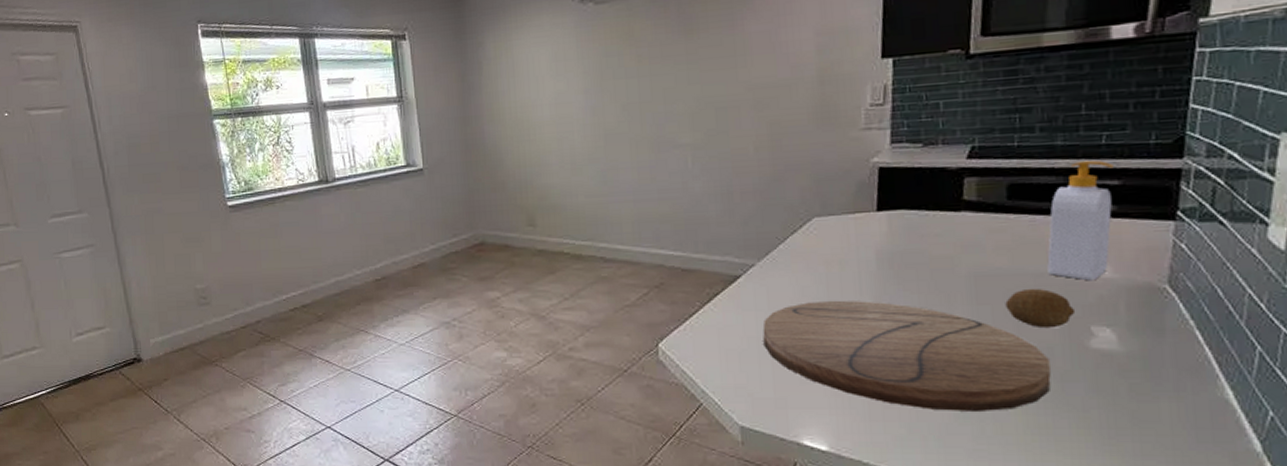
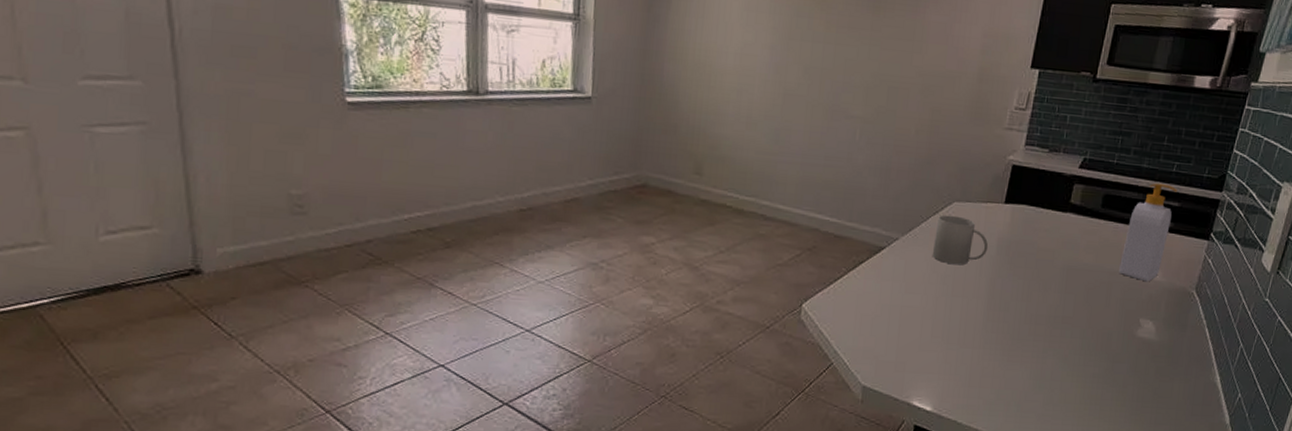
cutting board: present [762,300,1051,411] -> none [894,278,1108,383]
mug: none [796,232,866,286] -> present [932,214,989,266]
fruit: present [1005,288,1076,329] -> none [1085,283,1132,318]

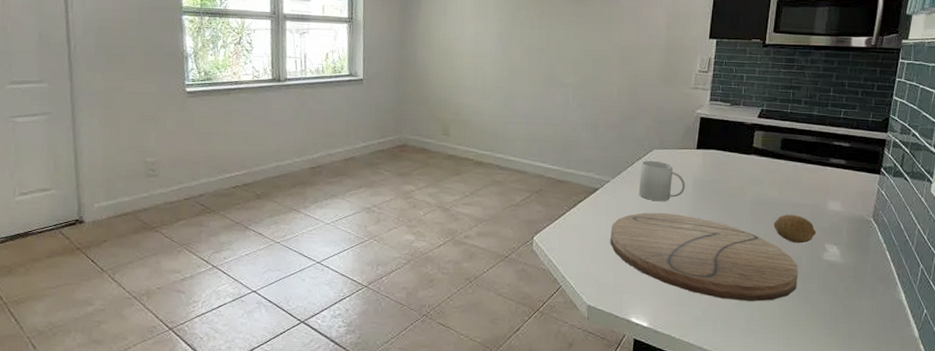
cutting board: none [894,278,1108,383] -> present [610,212,798,302]
fruit: none [1085,283,1132,318] -> present [774,214,817,244]
soap bottle: present [1119,183,1178,282] -> none [802,127,847,212]

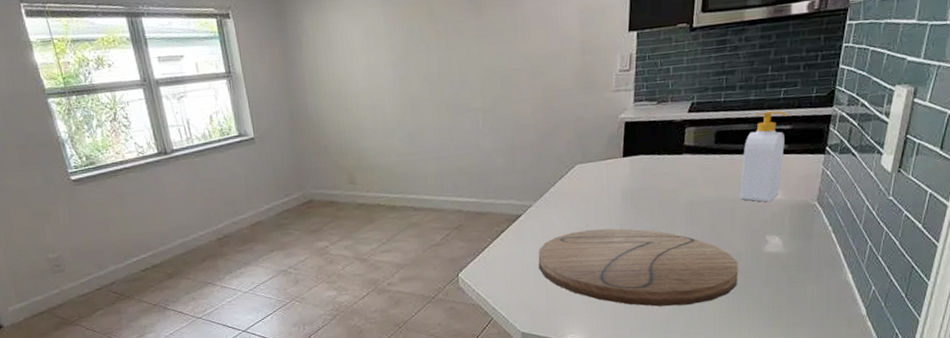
mug: present [638,160,686,202] -> none [563,176,614,219]
fruit: present [774,214,817,244] -> none [710,210,757,240]
soap bottle: none [802,127,847,212] -> present [740,110,788,203]

